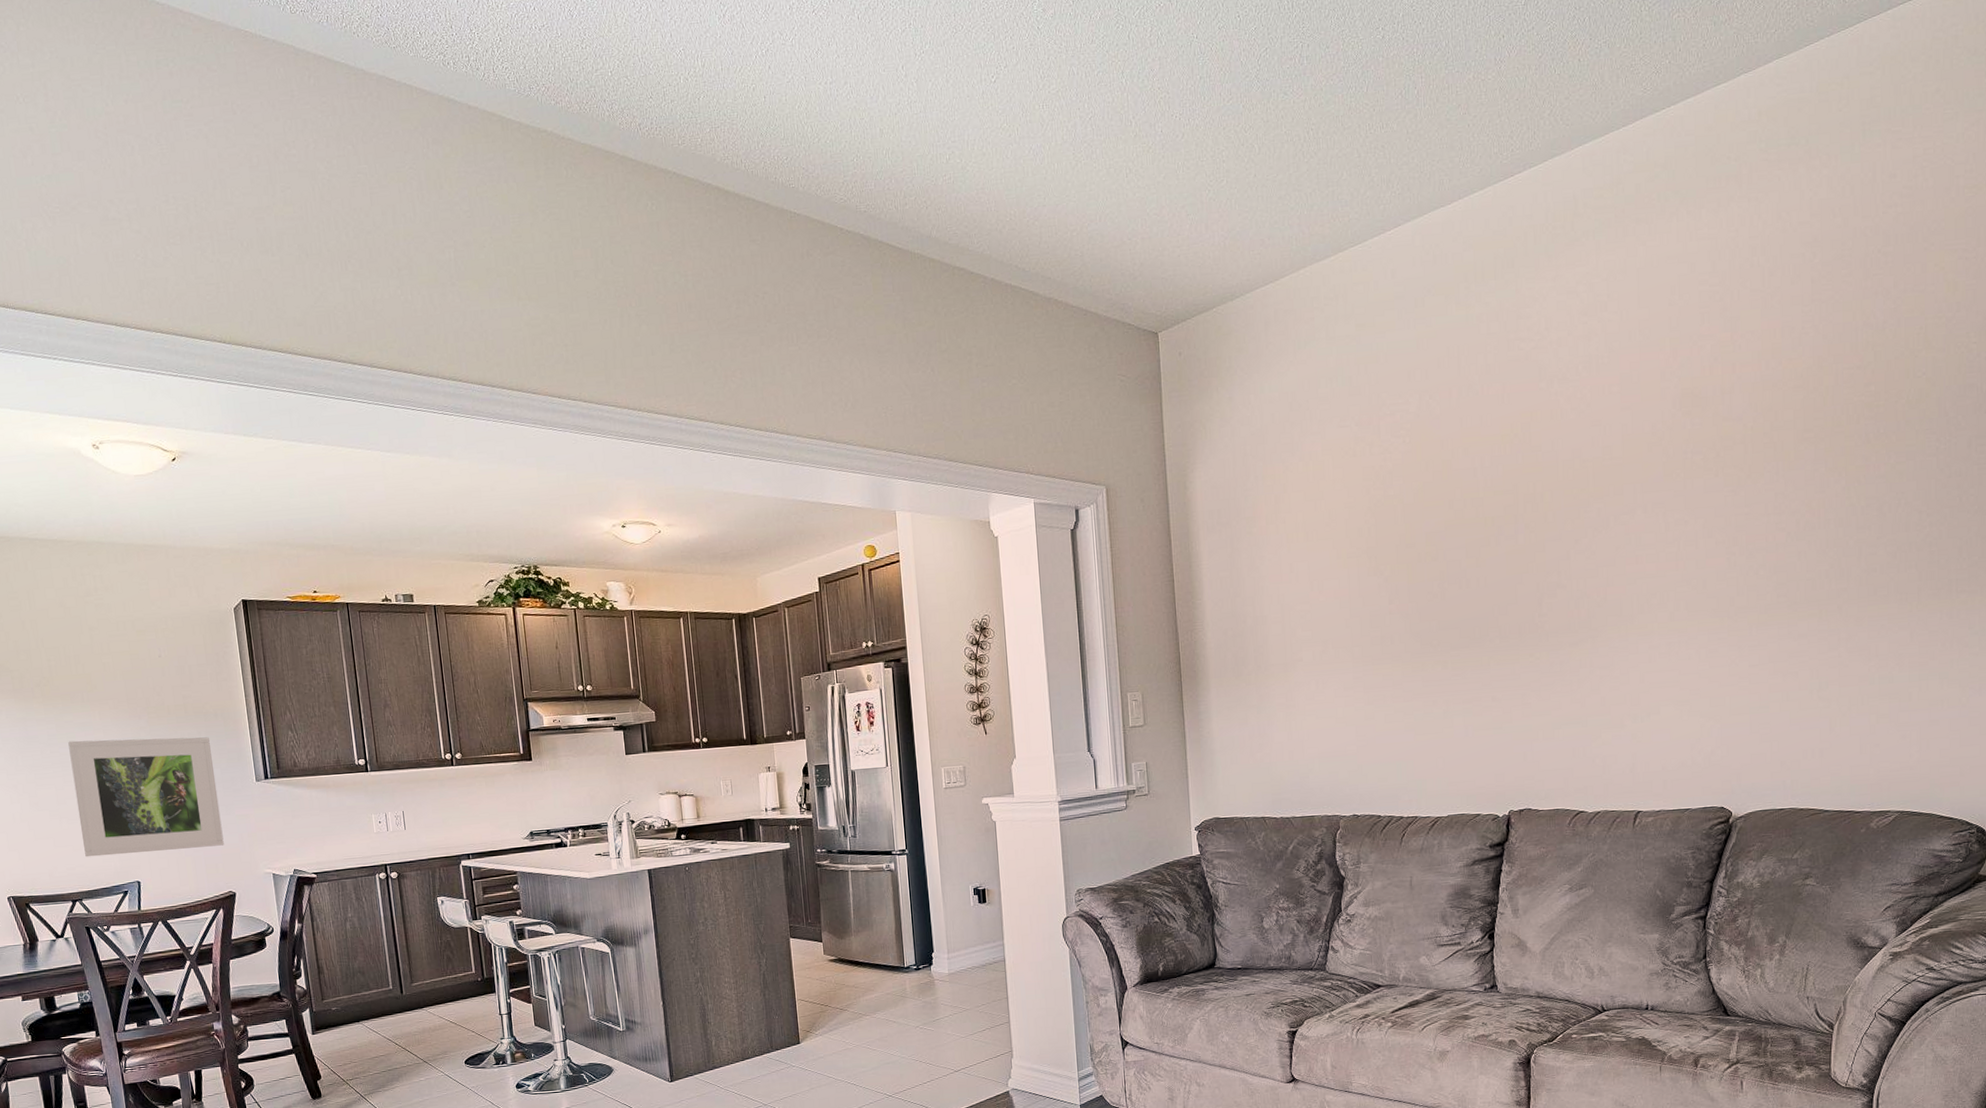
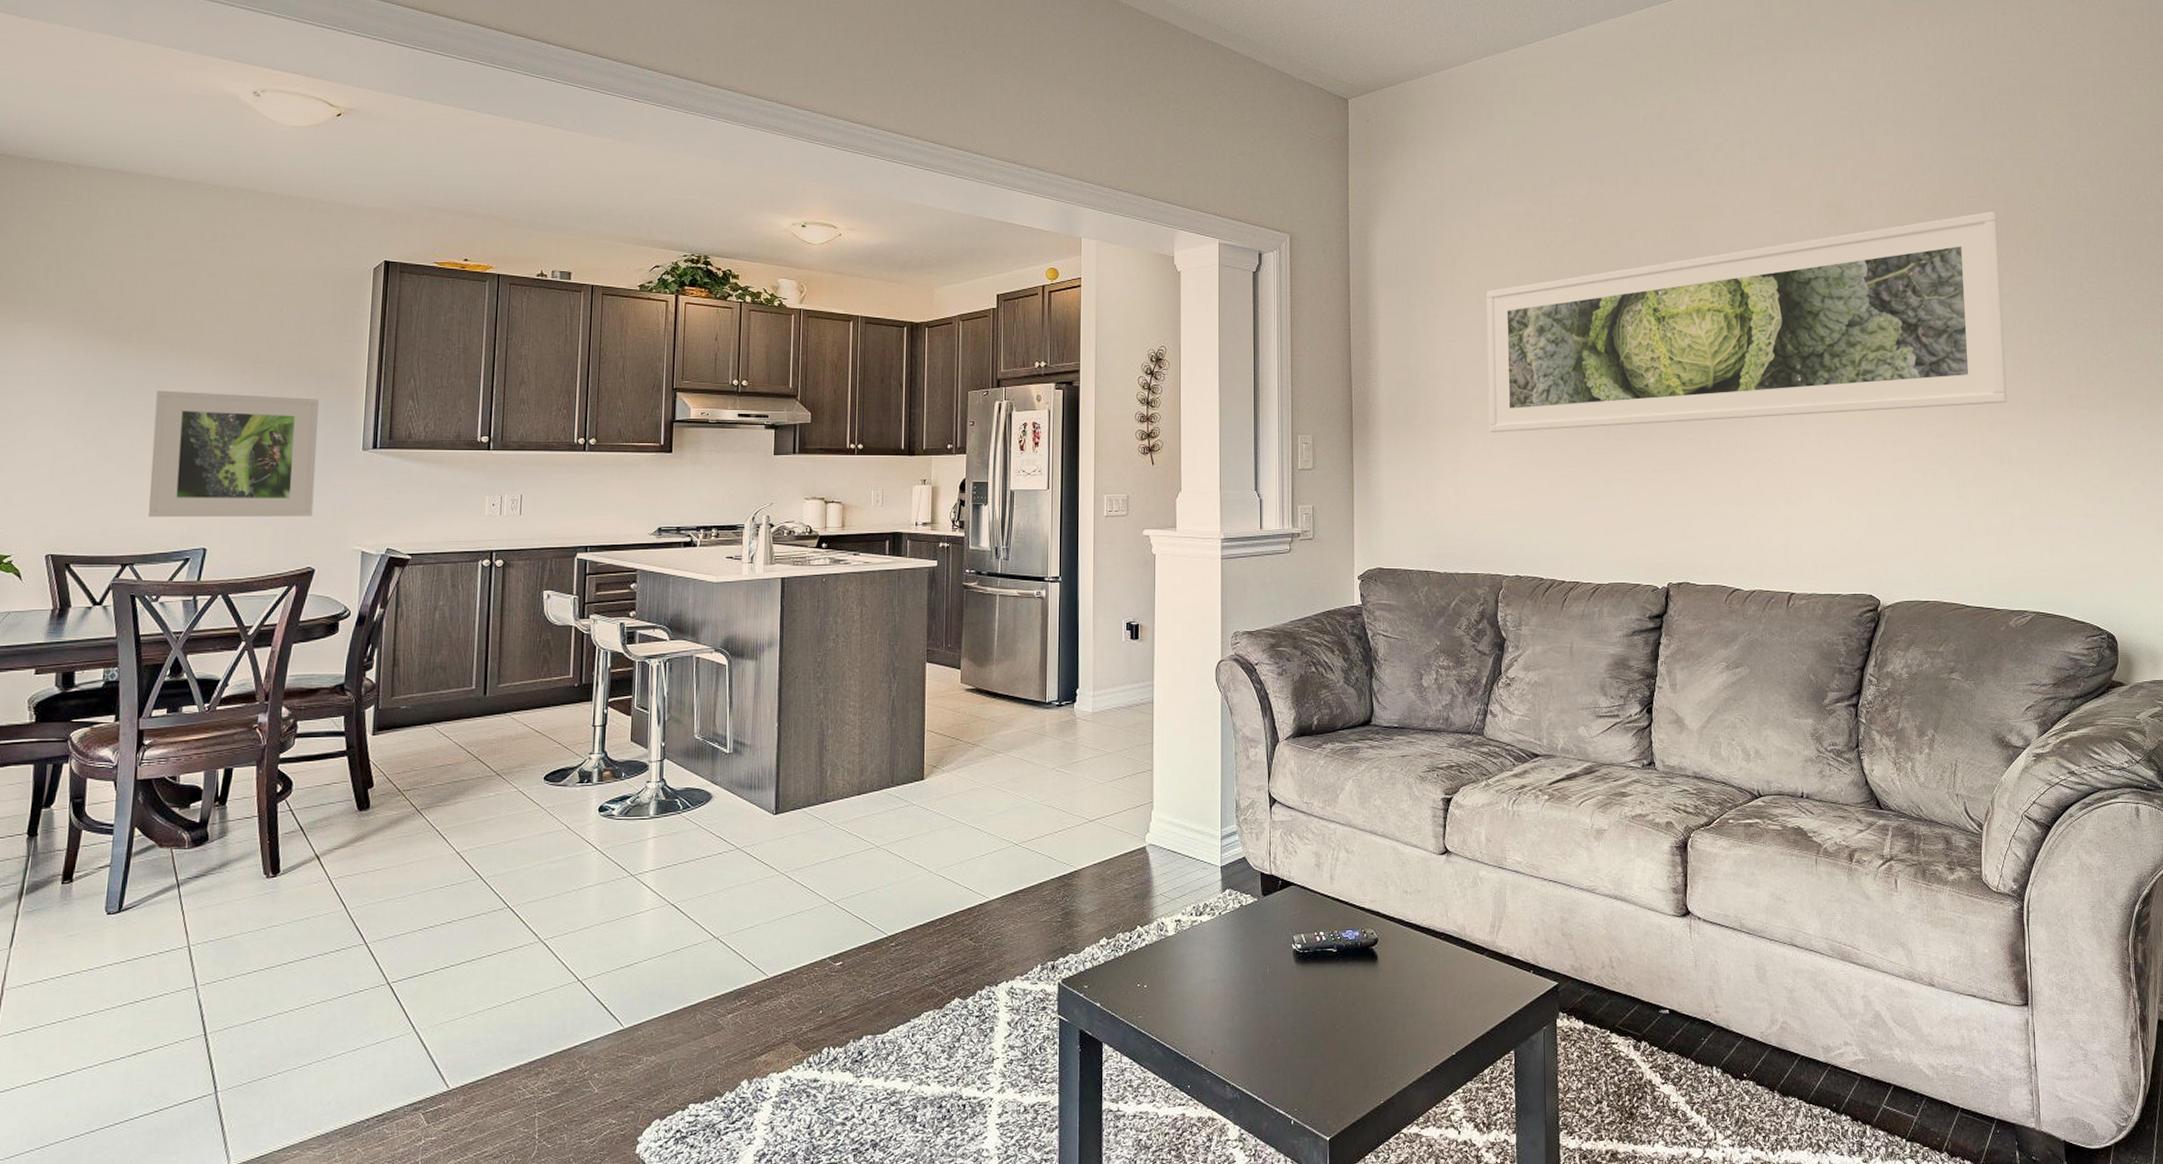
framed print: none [1313,383,1879,674] -> present [1486,212,2007,432]

